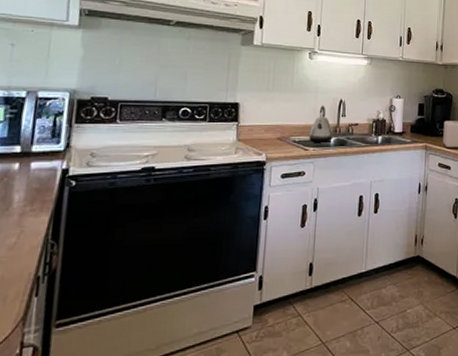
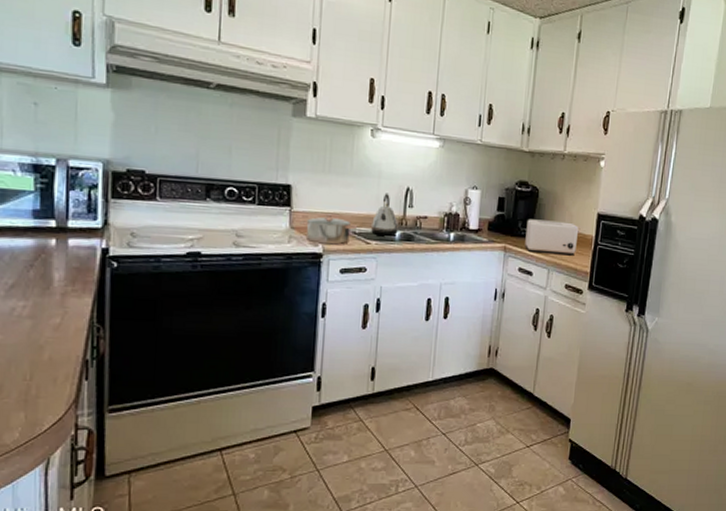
cooking pot: none [246,126,297,153] -> present [300,214,358,245]

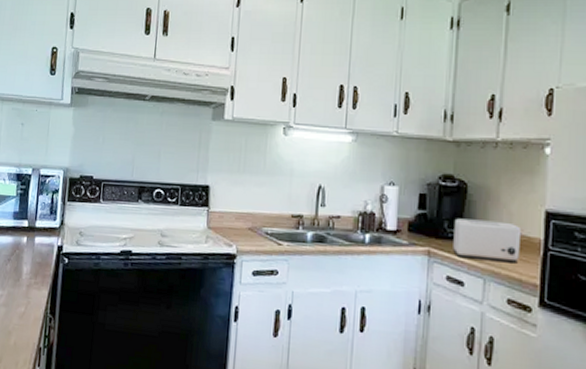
cooking pot: present [300,214,358,245] -> none [216,214,270,246]
kettle: present [370,193,400,237] -> none [282,191,312,238]

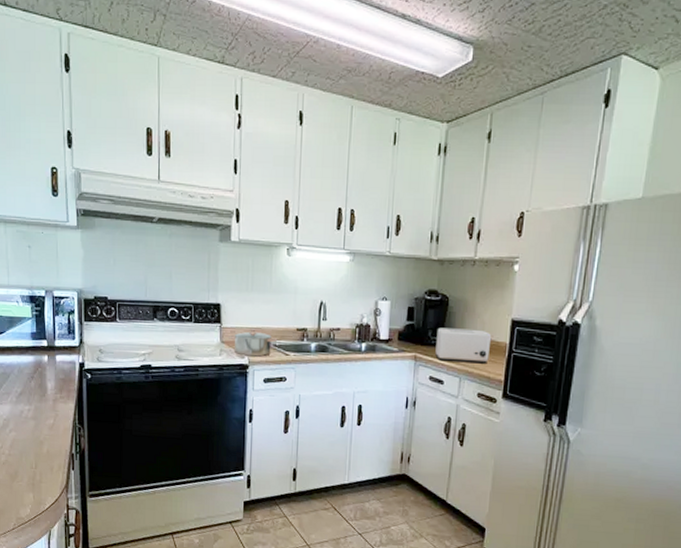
cooking pot: none [216,214,270,246] -> present [229,329,278,357]

